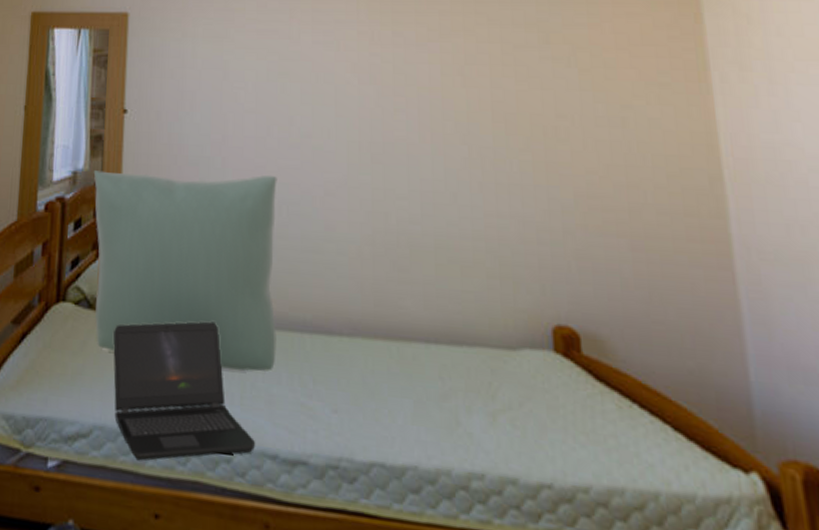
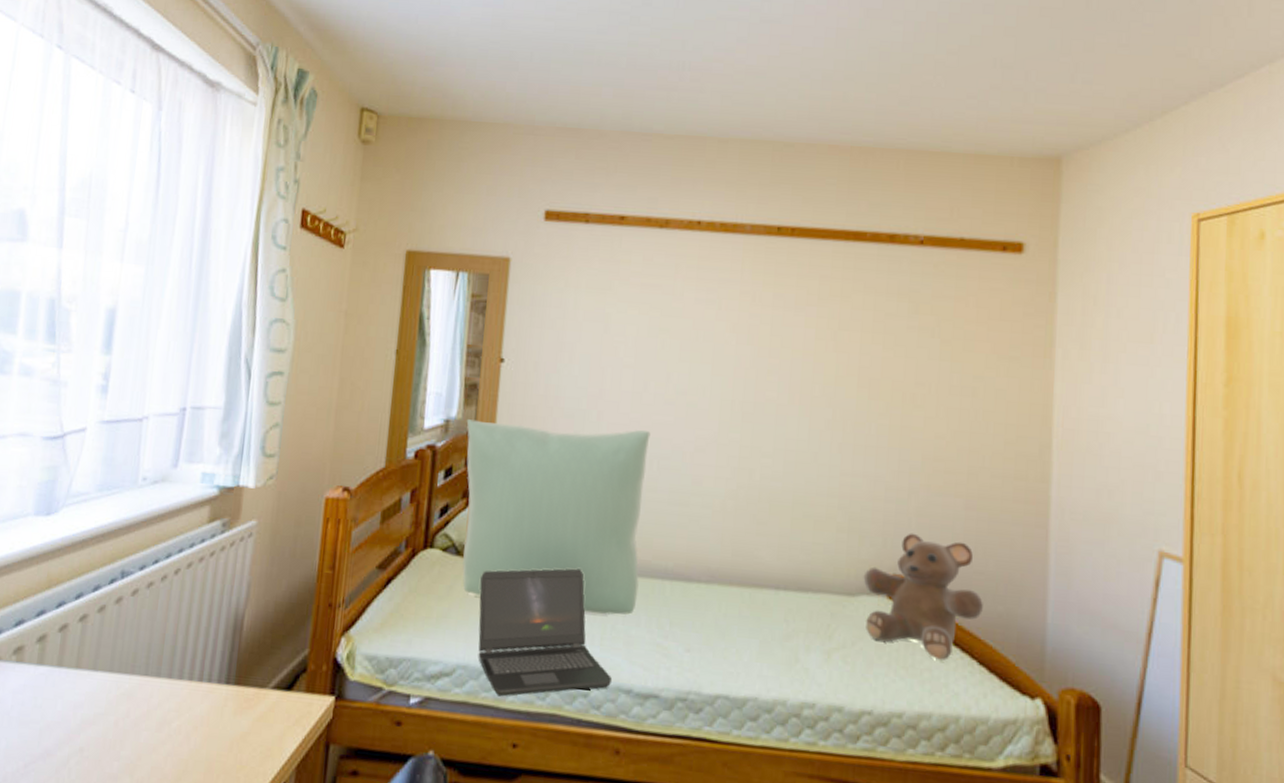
teddy bear: none [523,278,669,425] -> present [863,533,983,661]

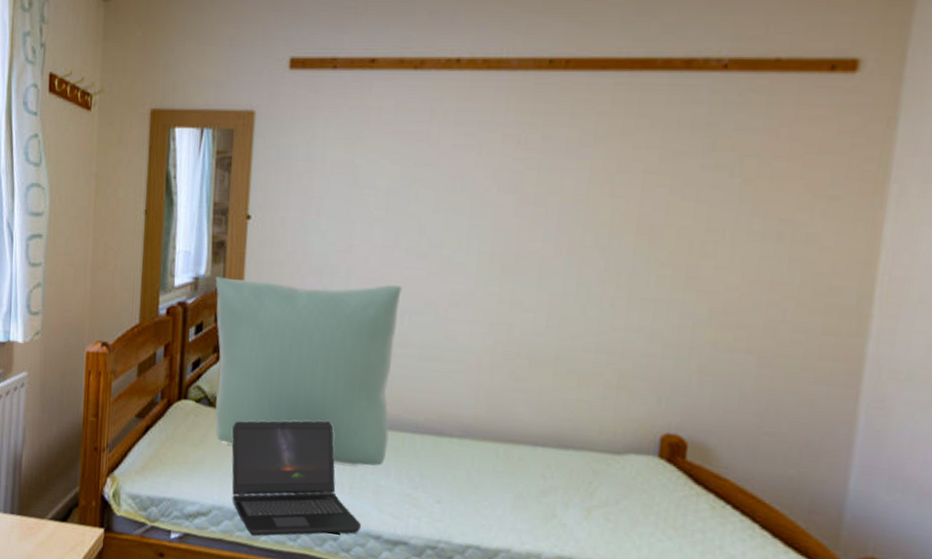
teddy bear: present [863,533,983,661] -> none [631,391,772,523]

